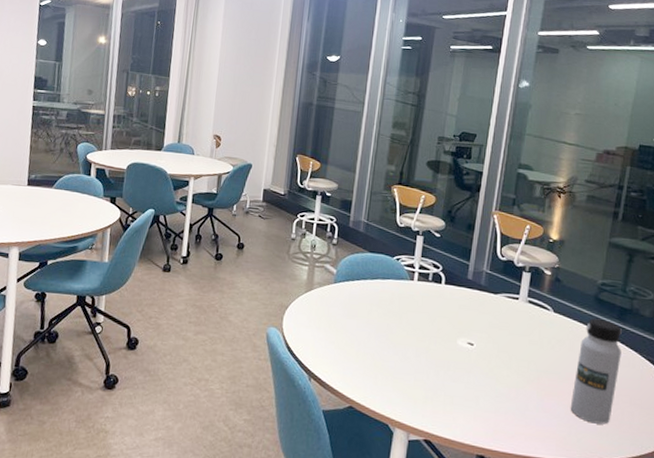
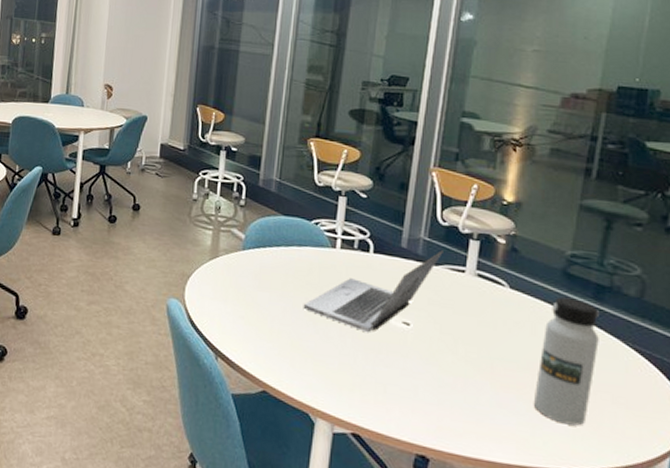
laptop: none [385,281,502,353] -> present [303,250,443,333]

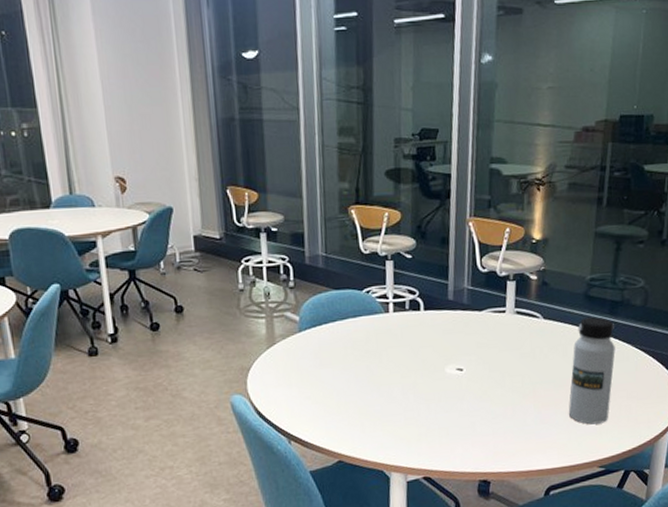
laptop: present [303,250,443,333] -> none [365,296,486,386]

